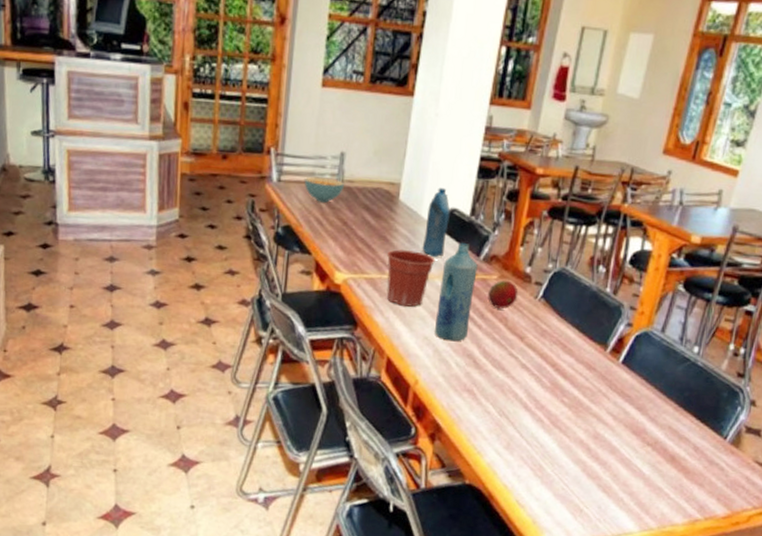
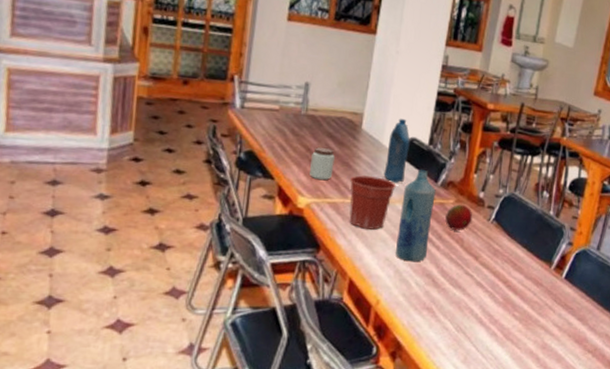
cereal bowl: present [304,177,344,203] -> none [268,104,308,130]
peanut butter: none [346,221,371,255] -> present [310,147,335,181]

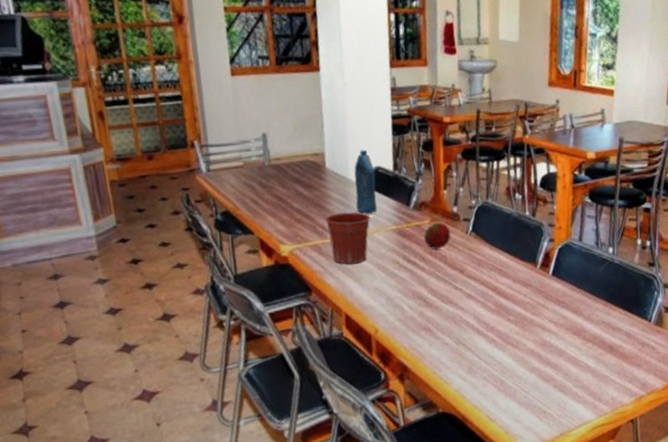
peanut butter: present [310,147,335,181] -> none [284,194,308,226]
bottle: present [396,169,436,262] -> none [379,195,413,288]

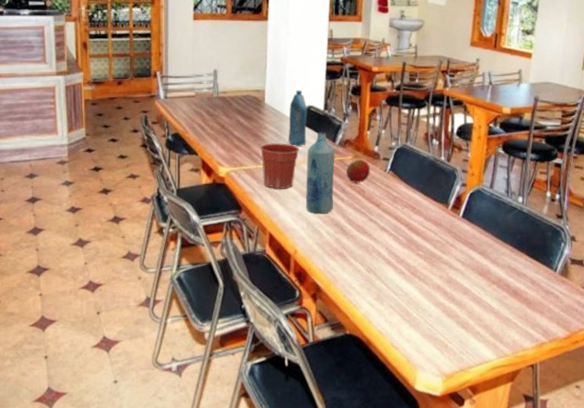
bottle: none [379,195,413,288] -> present [306,132,335,214]

